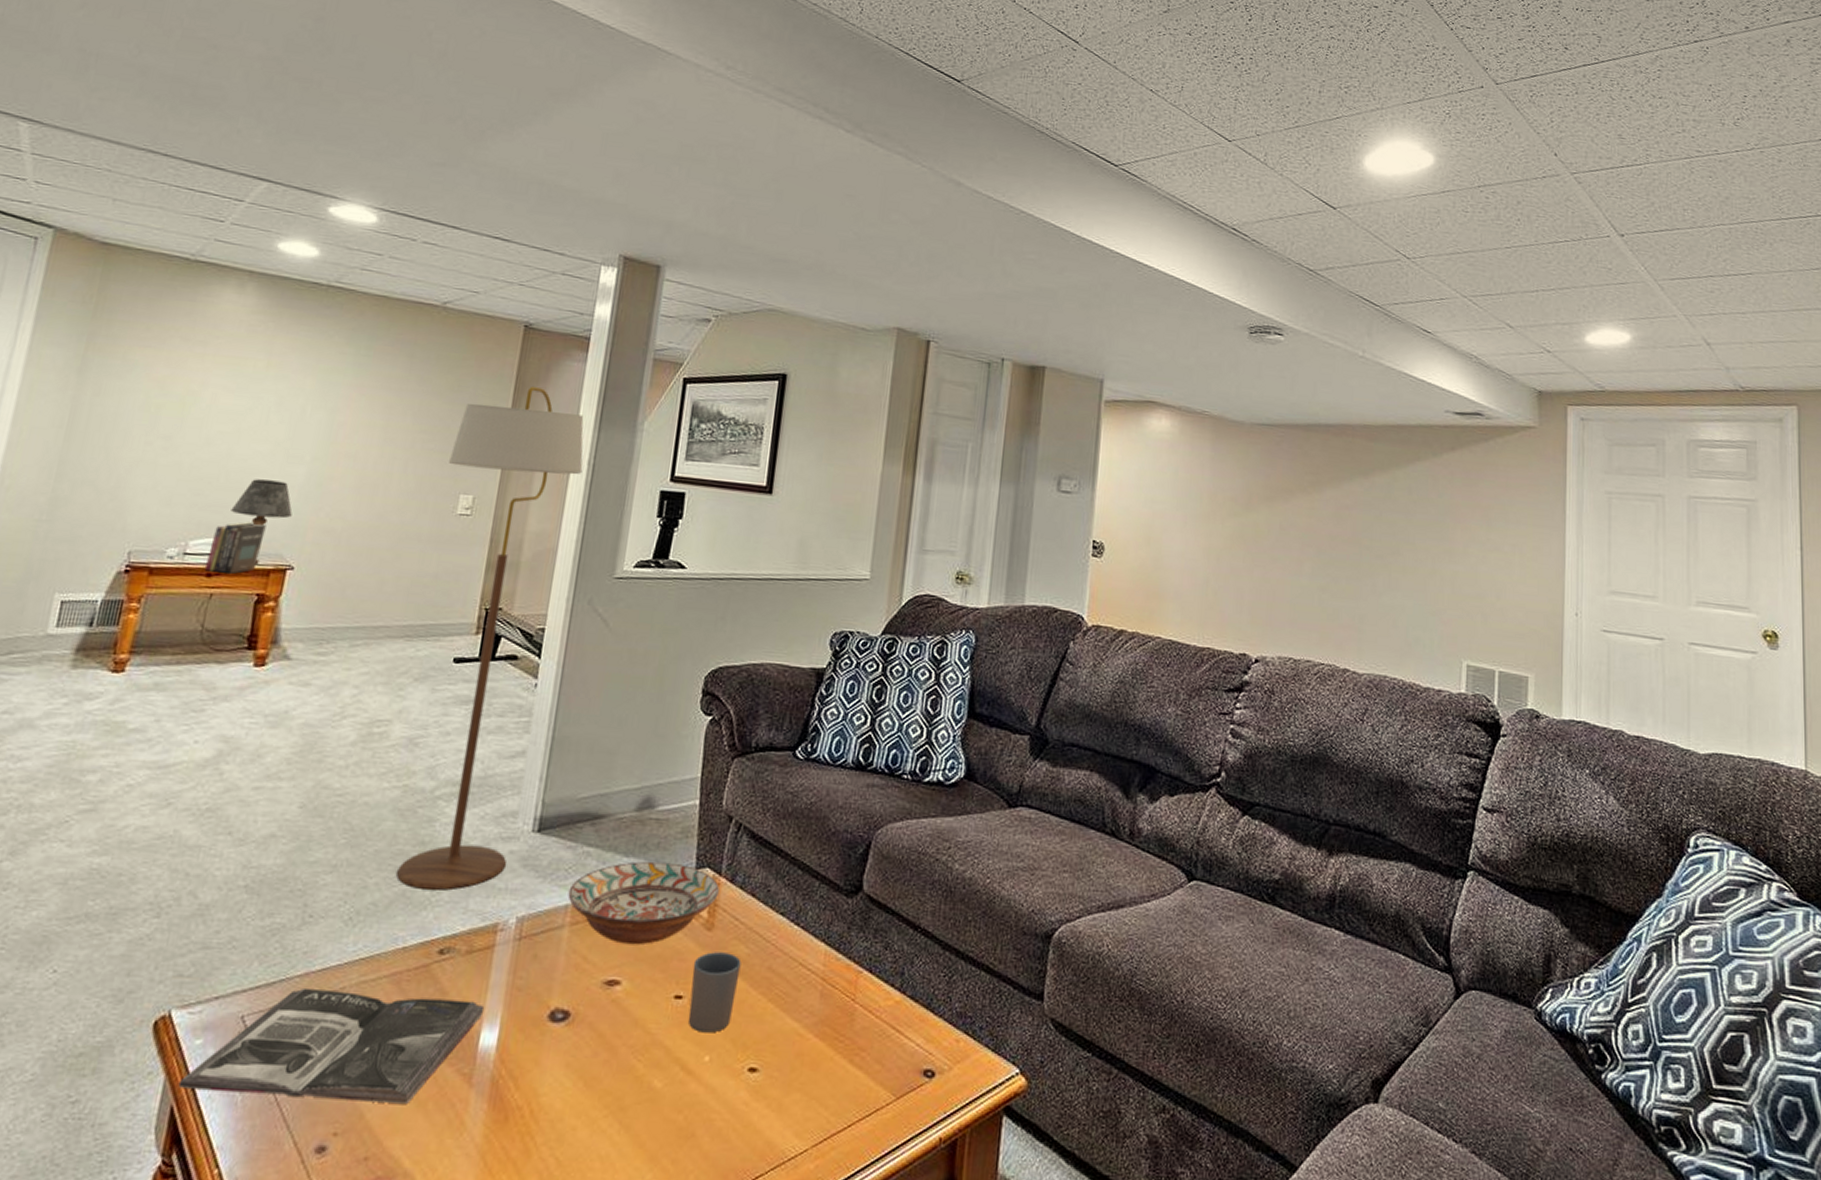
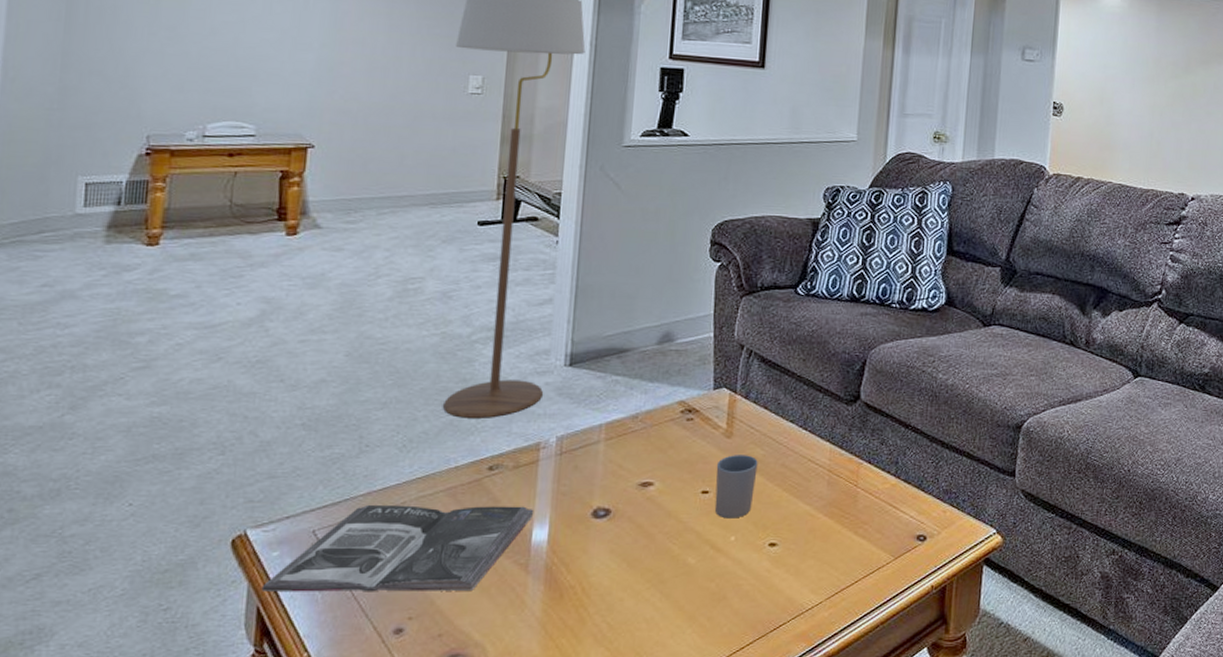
books: present [205,522,267,574] -> none [227,105,282,153]
table lamp: present [231,479,293,564] -> none [245,65,307,144]
decorative bowl: present [568,861,720,945] -> none [601,385,736,453]

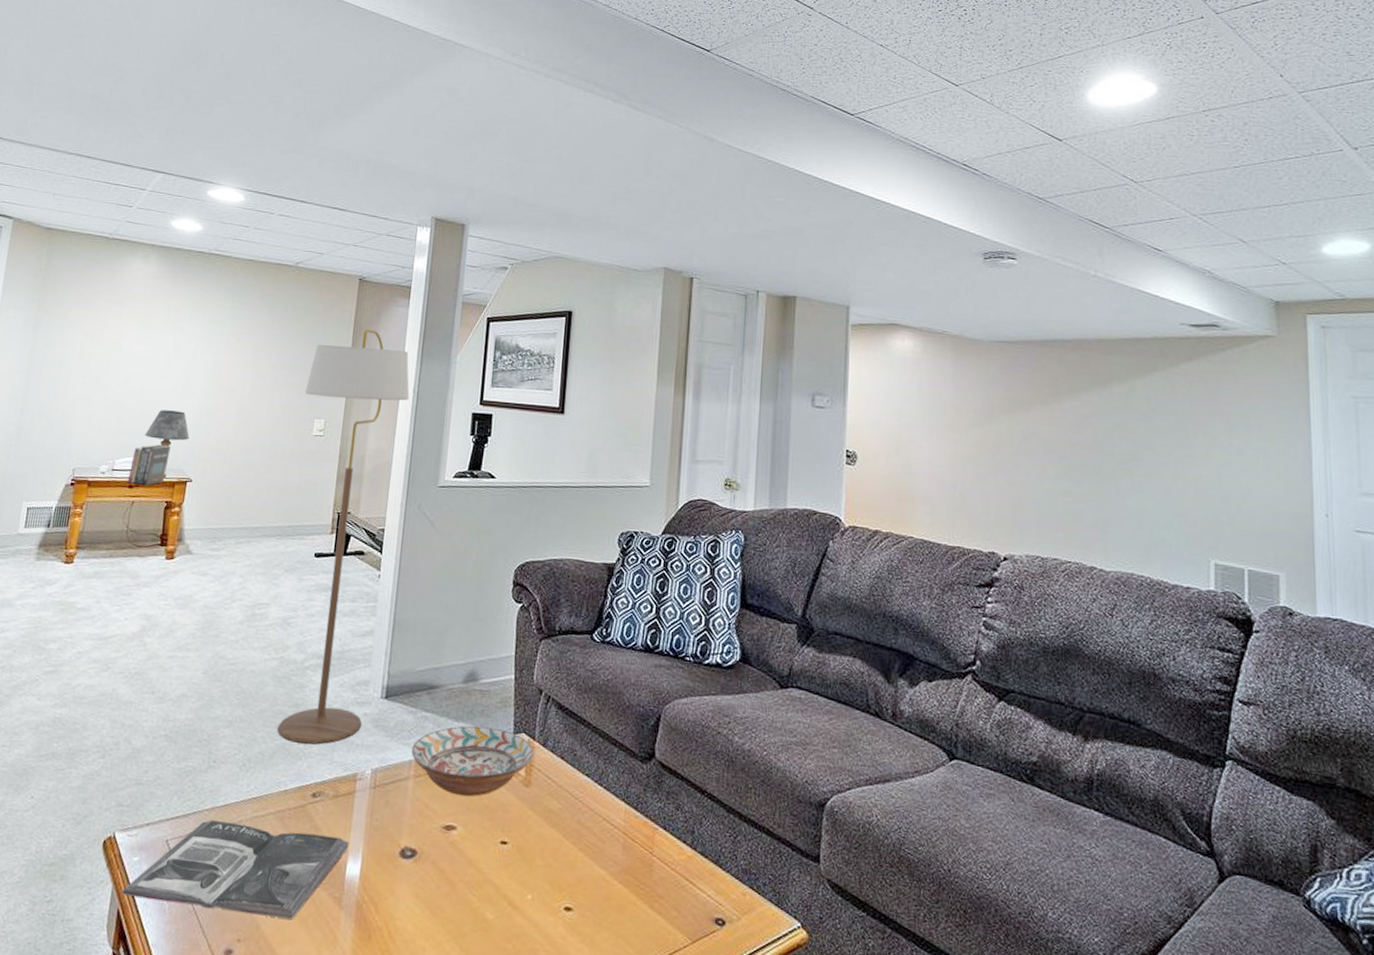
books: none [227,105,282,153] -> present [128,444,171,485]
table lamp: none [245,65,307,144] -> present [145,410,190,478]
decorative bowl: none [601,385,736,453] -> present [411,725,534,797]
mug: present [714,455,758,519] -> none [512,805,555,875]

